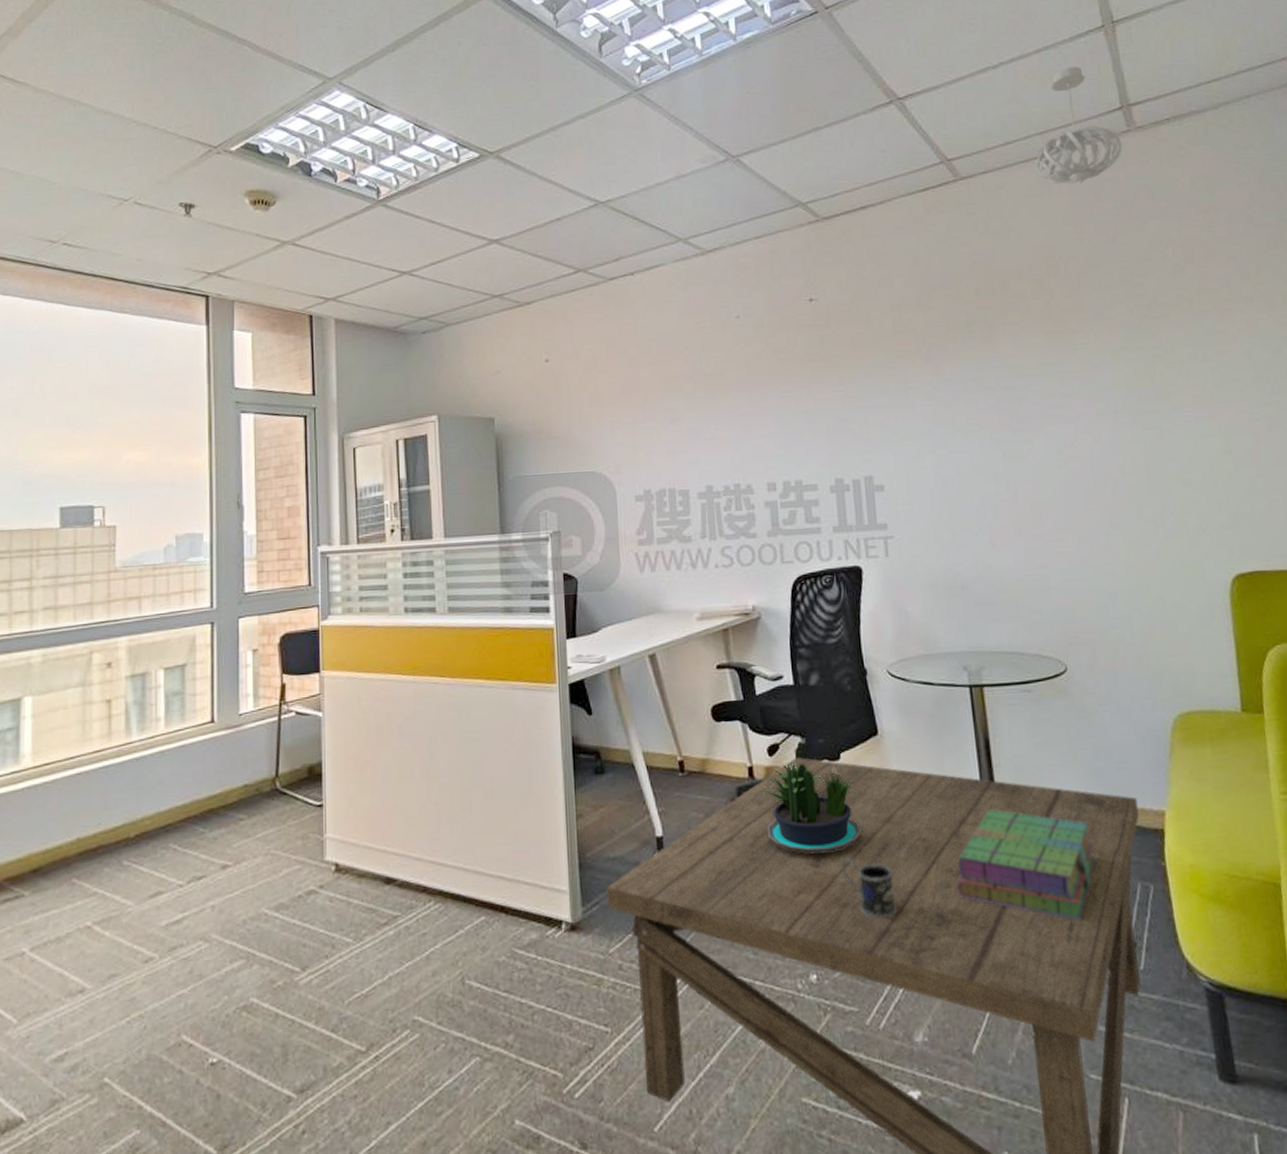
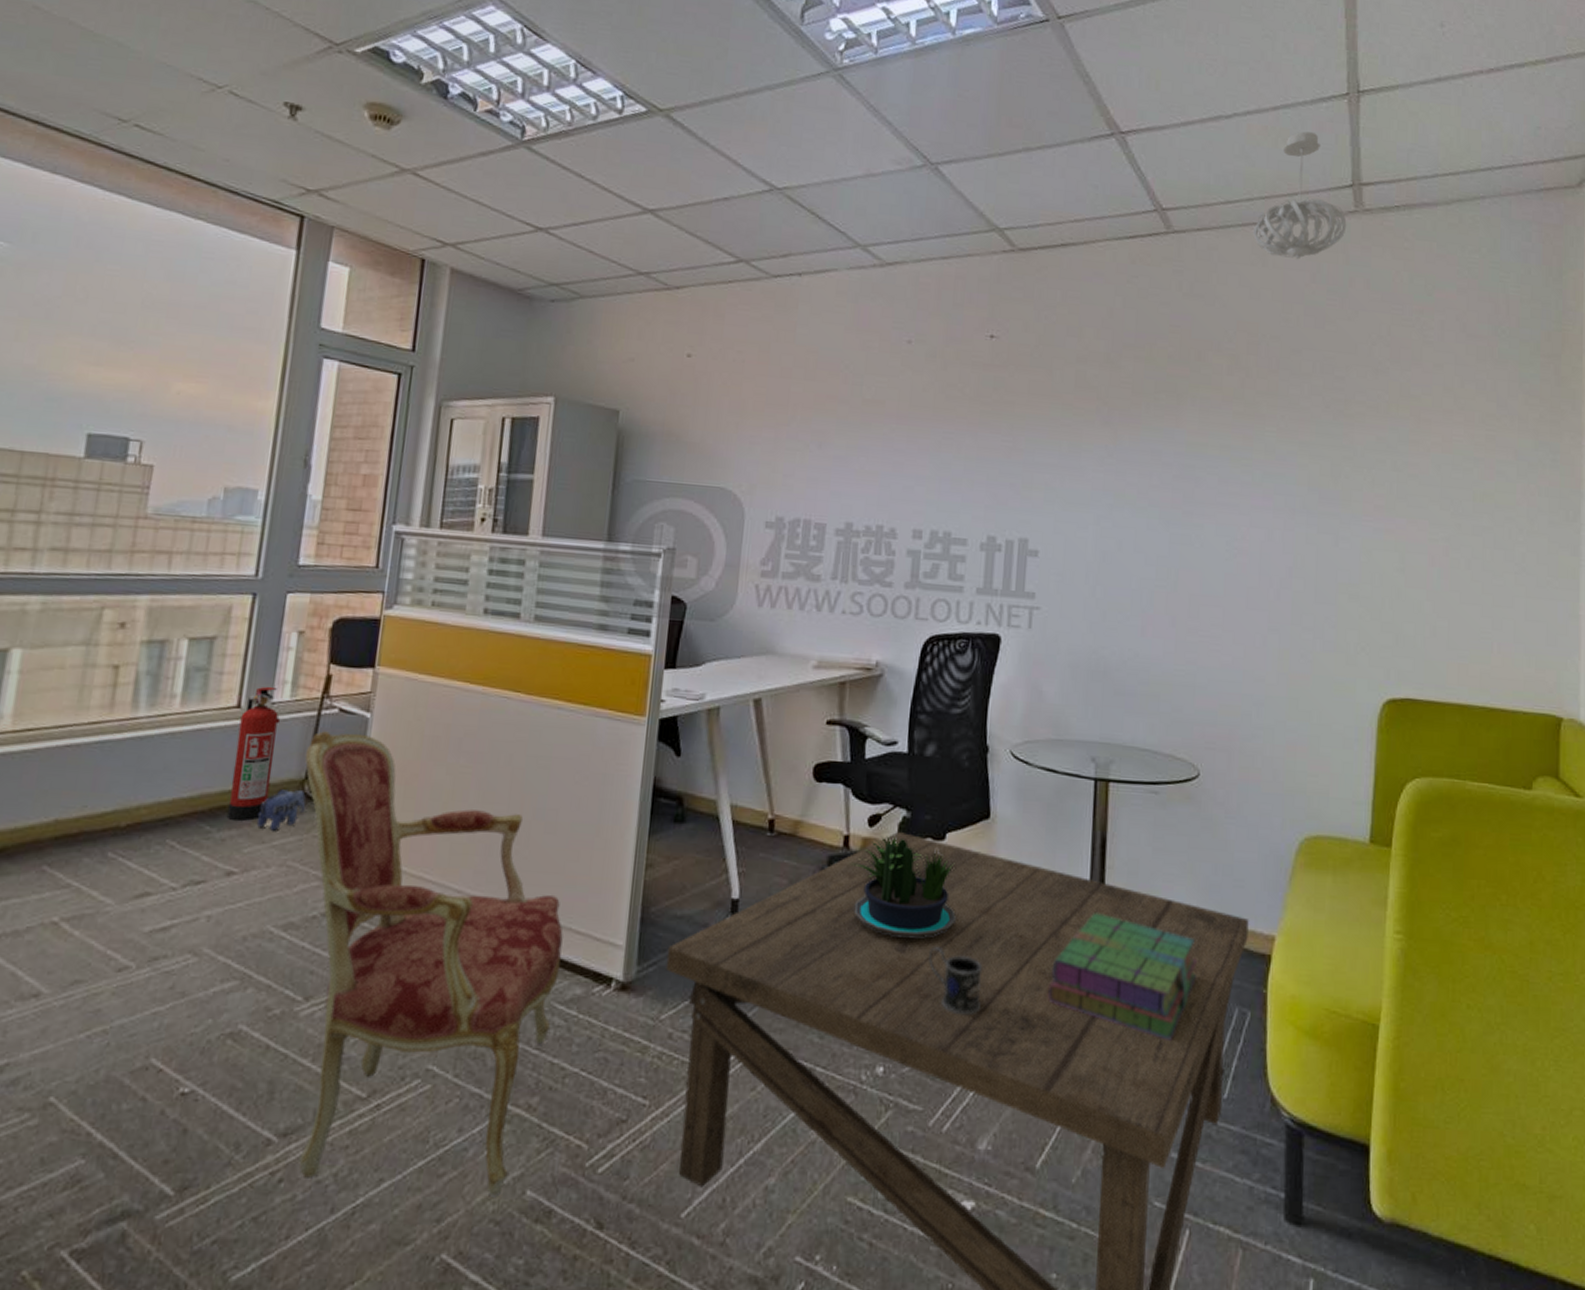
fire extinguisher: none [215,700,249,820] -> present [226,686,281,821]
plush toy: none [240,786,280,825] -> present [256,789,306,831]
armchair: none [272,731,515,1129] -> present [298,731,563,1197]

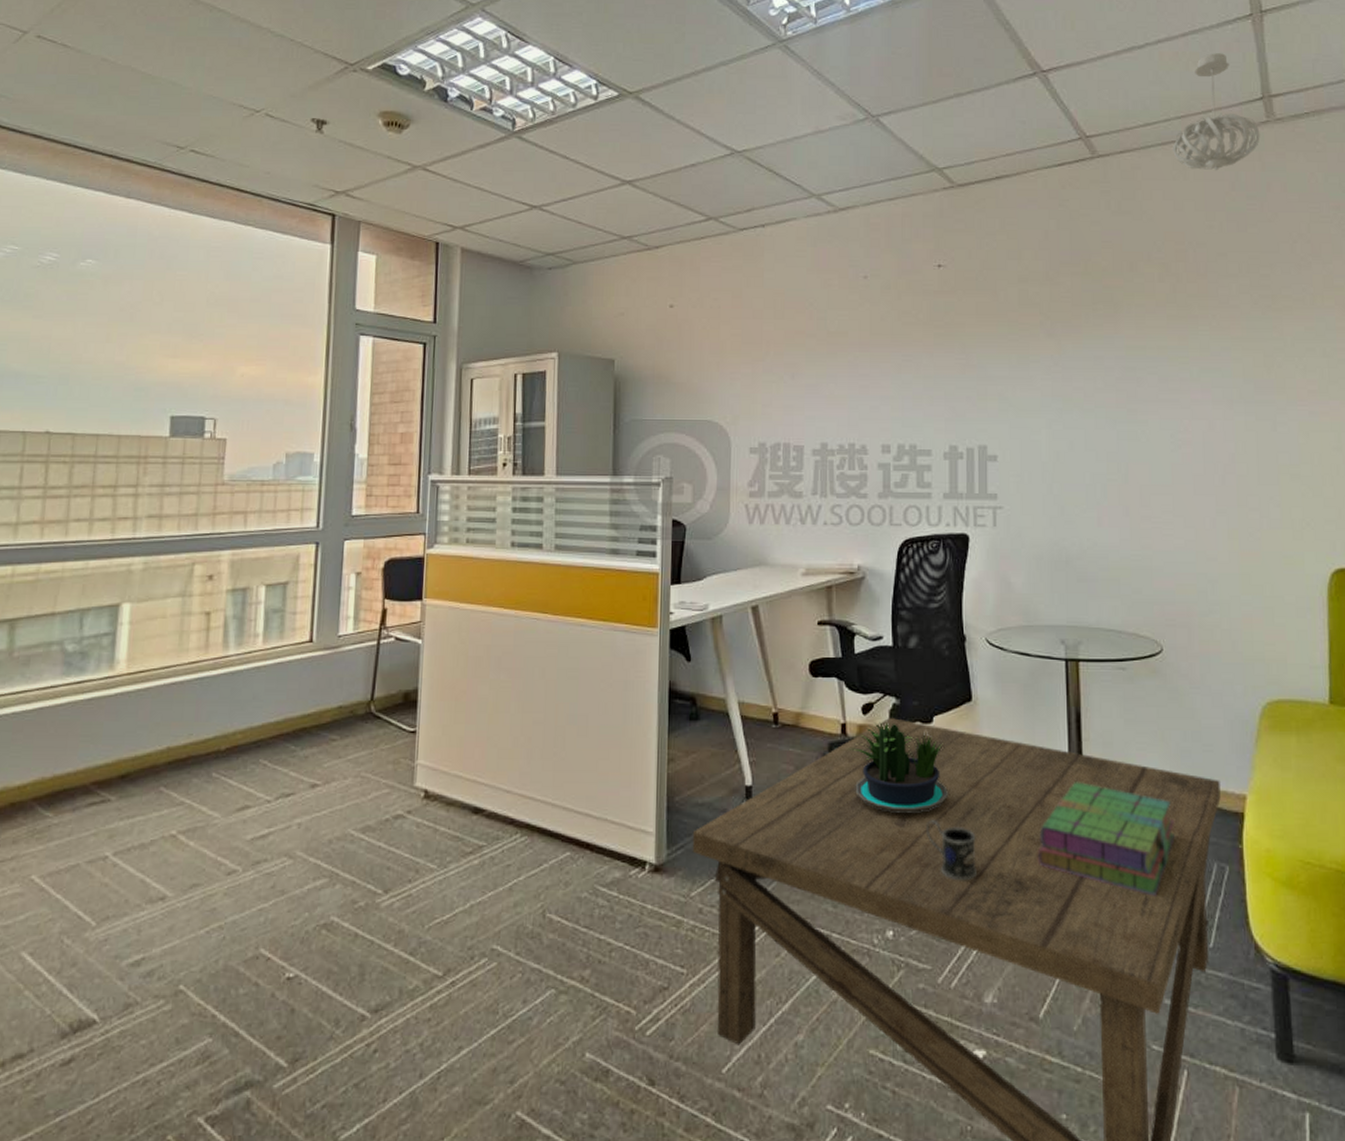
fire extinguisher: present [226,686,281,821] -> none [308,622,347,739]
plush toy: present [256,789,306,831] -> none [333,709,373,747]
armchair: present [298,731,563,1197] -> none [369,658,600,1060]

